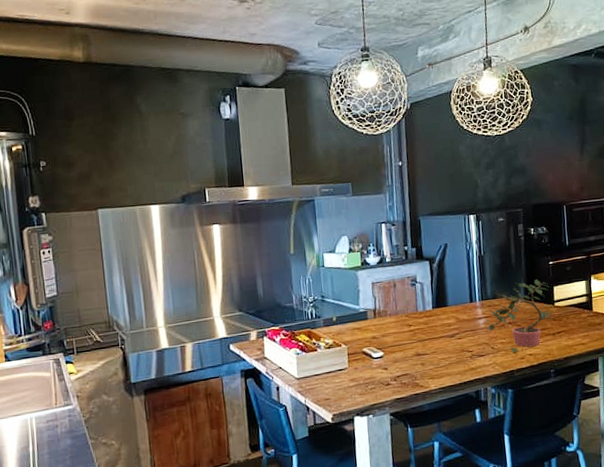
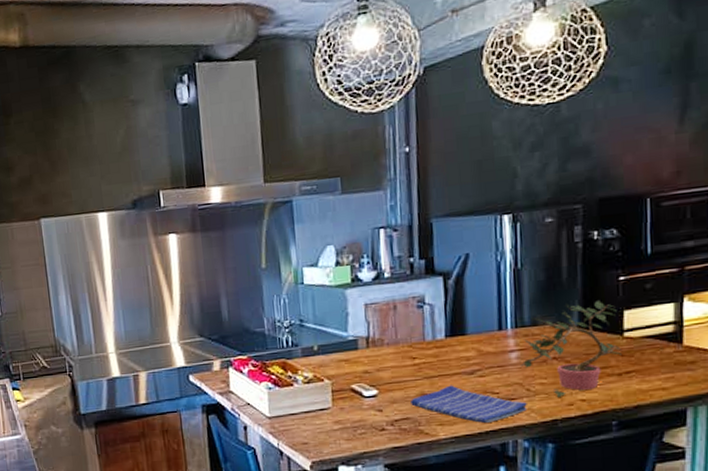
dish towel: none [408,346,493,376] -> present [409,385,527,423]

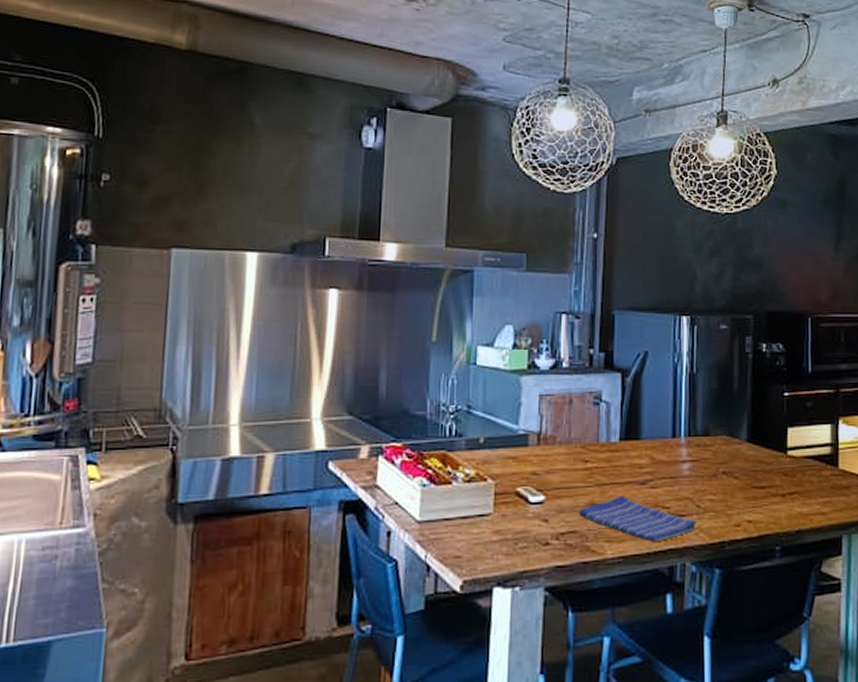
potted plant: present [520,301,623,397] -> none [691,415,786,516]

